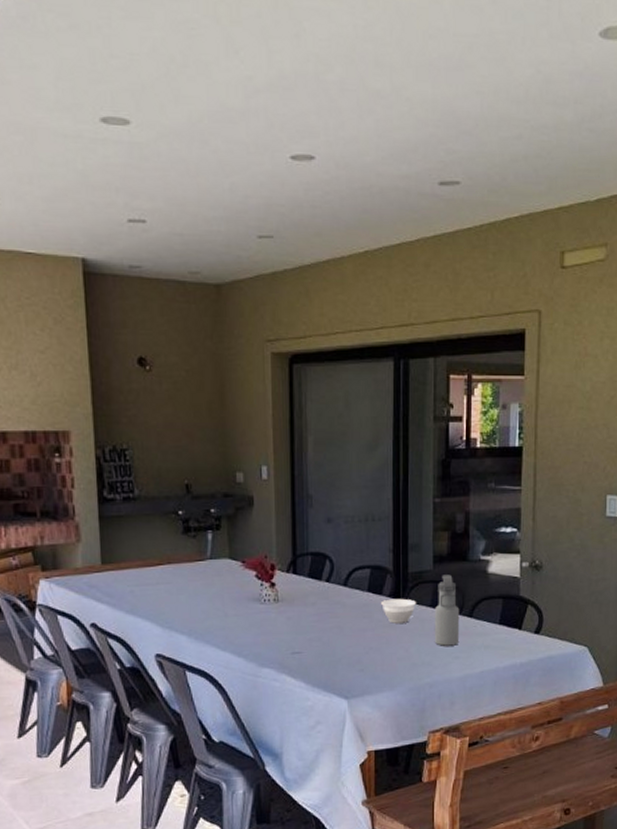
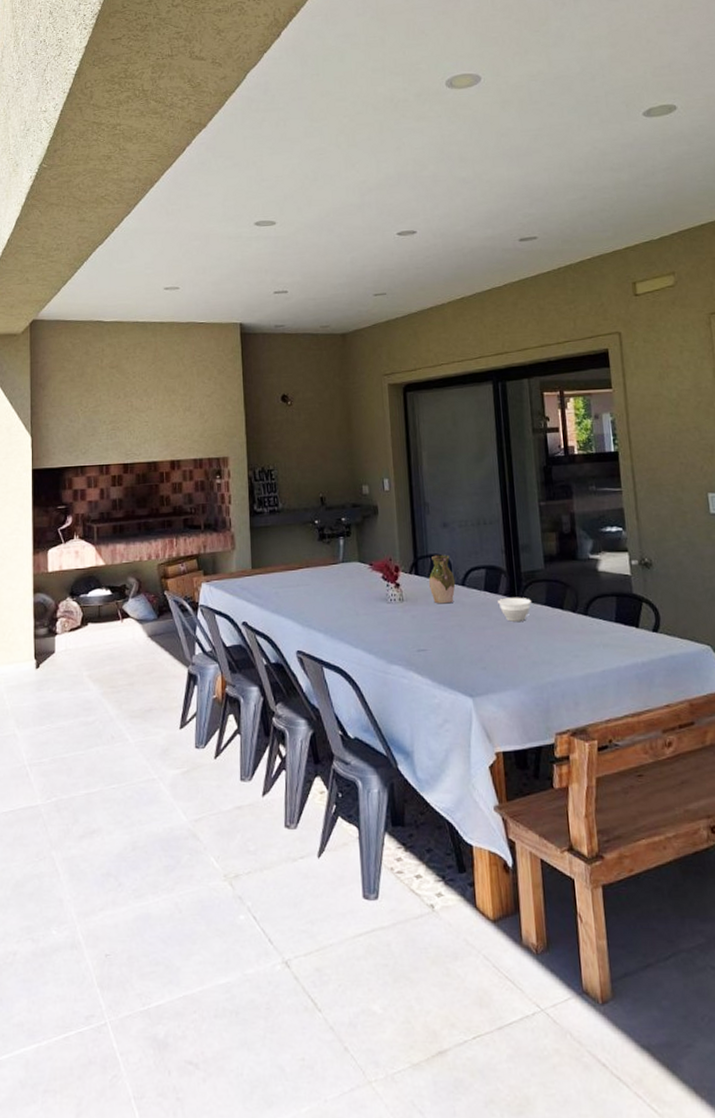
pitcher: none [307,552,337,605] -> present [428,554,456,604]
water bottle: present [434,574,460,646] -> none [549,573,578,644]

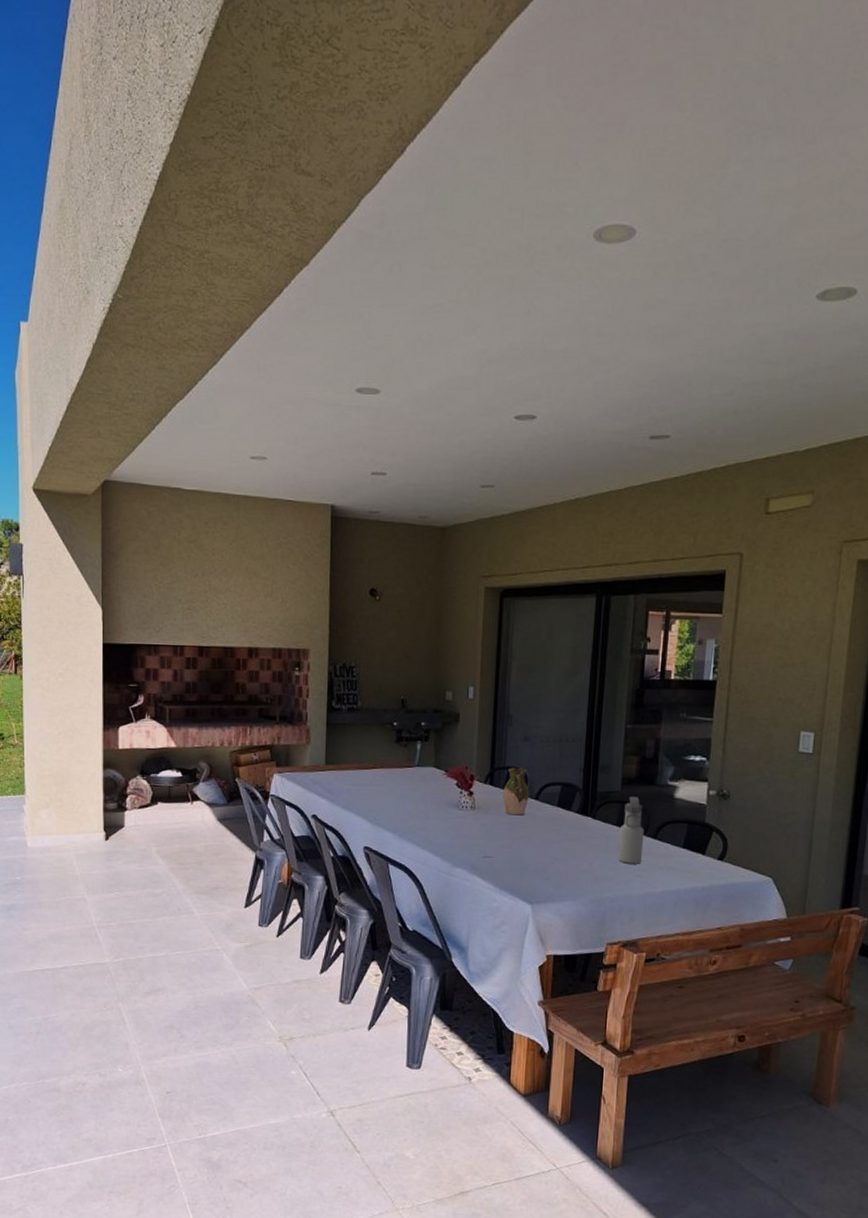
bowl: present [498,597,531,622] -> none [569,815,603,839]
water bottle: none [549,573,578,644] -> present [617,796,645,864]

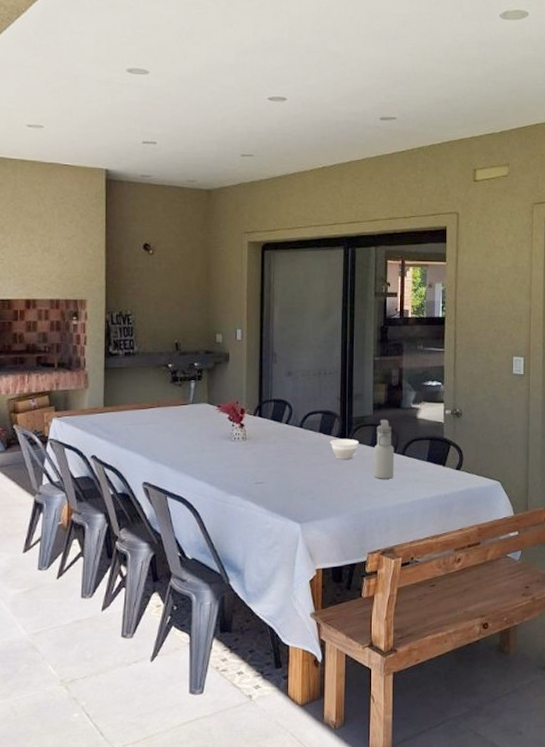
pitcher: present [502,767,530,816] -> none [270,400,295,443]
bowl: none [569,815,603,839] -> present [330,438,359,459]

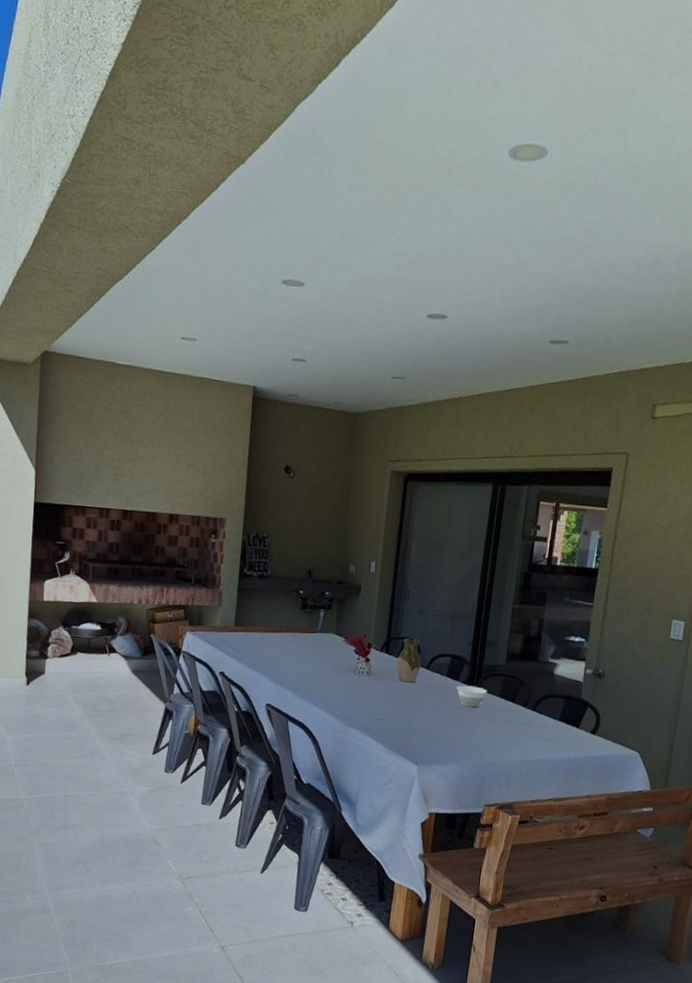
pitcher: none [270,400,295,443] -> present [396,638,422,683]
water bottle: present [373,419,394,479] -> none [499,671,525,733]

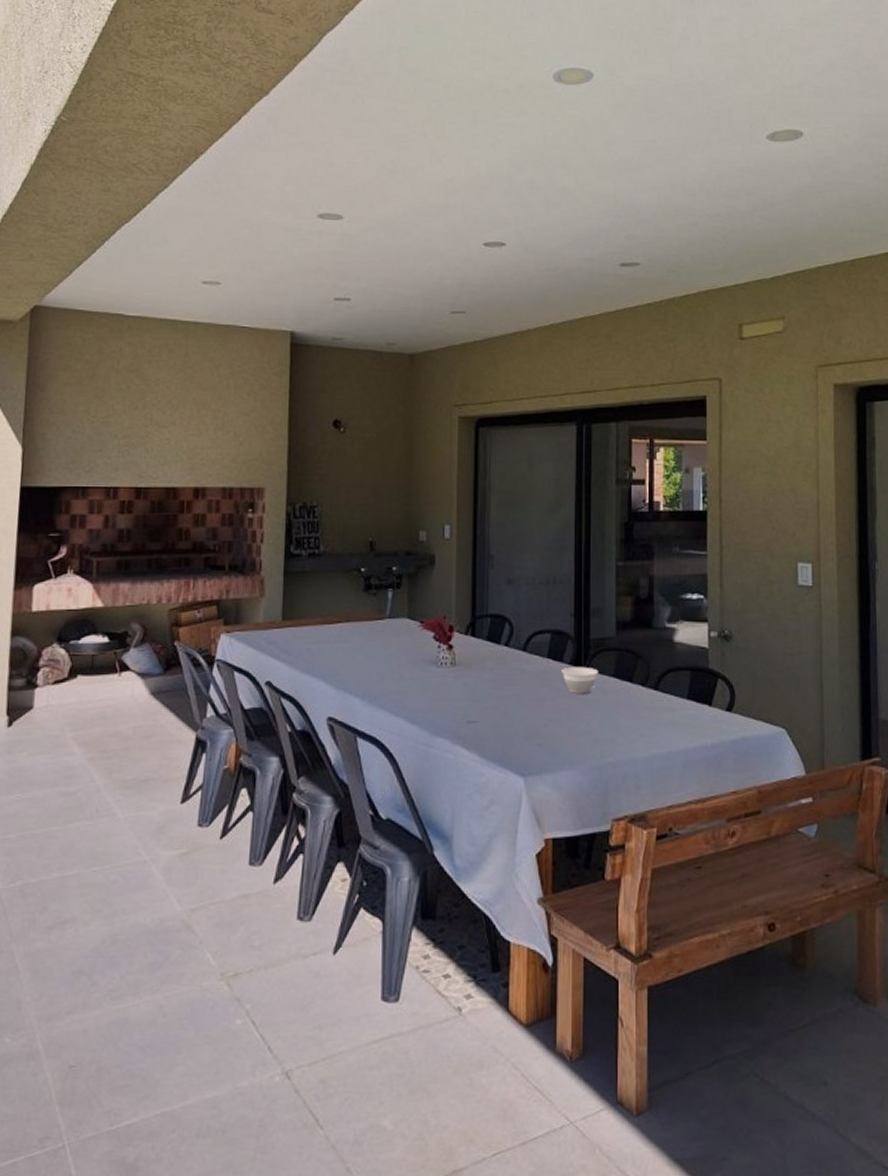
pitcher: present [396,638,422,683] -> none [485,615,516,671]

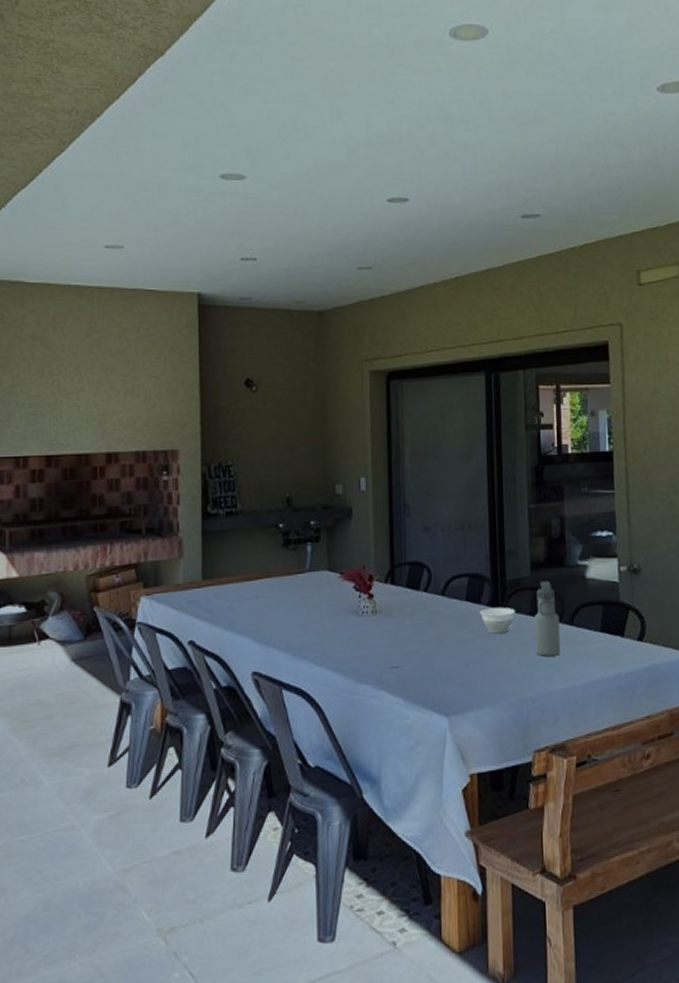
water bottle: none [617,642,645,721] -> present [533,581,561,657]

